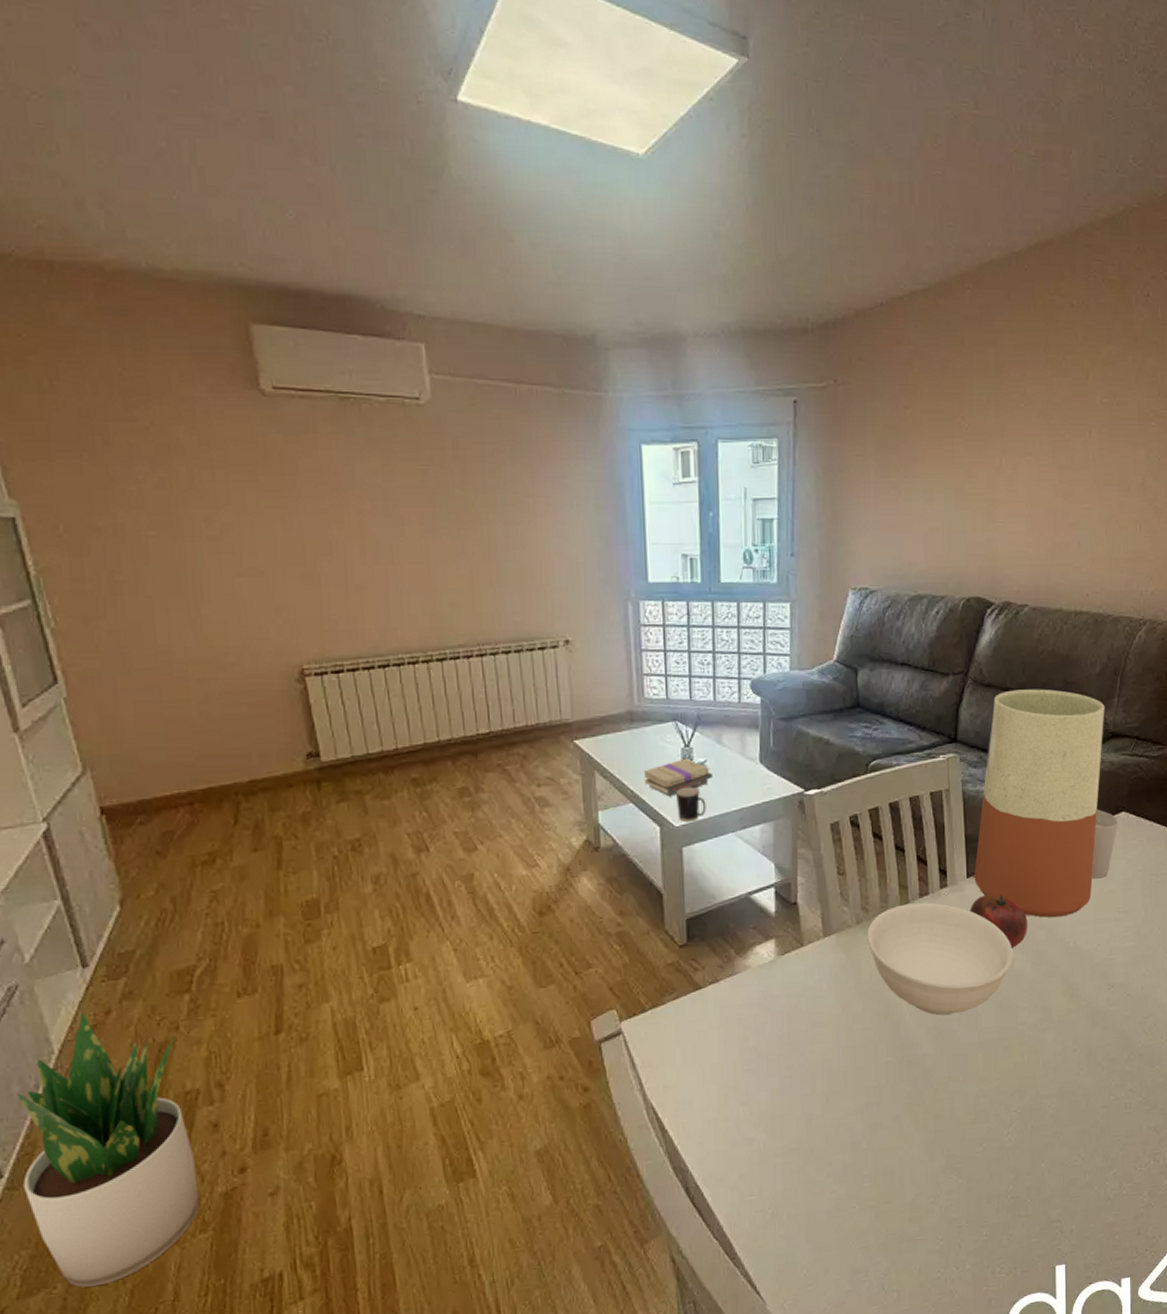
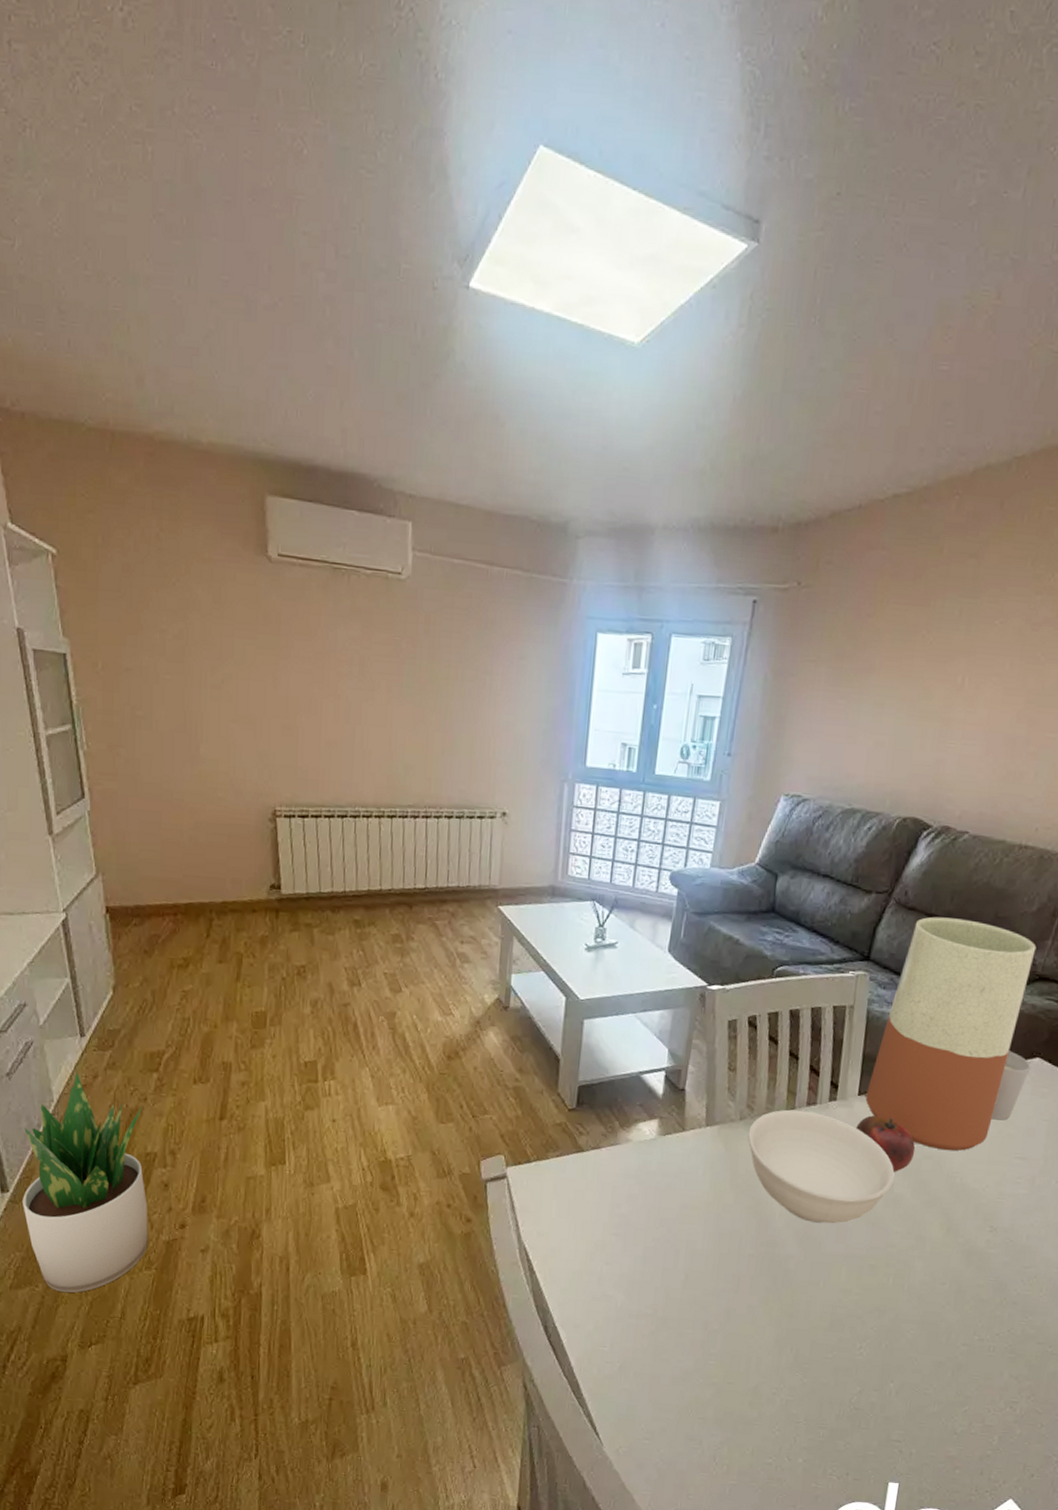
books: present [643,758,712,797] -> none [557,937,621,971]
mug: present [675,786,706,822] -> none [583,964,612,997]

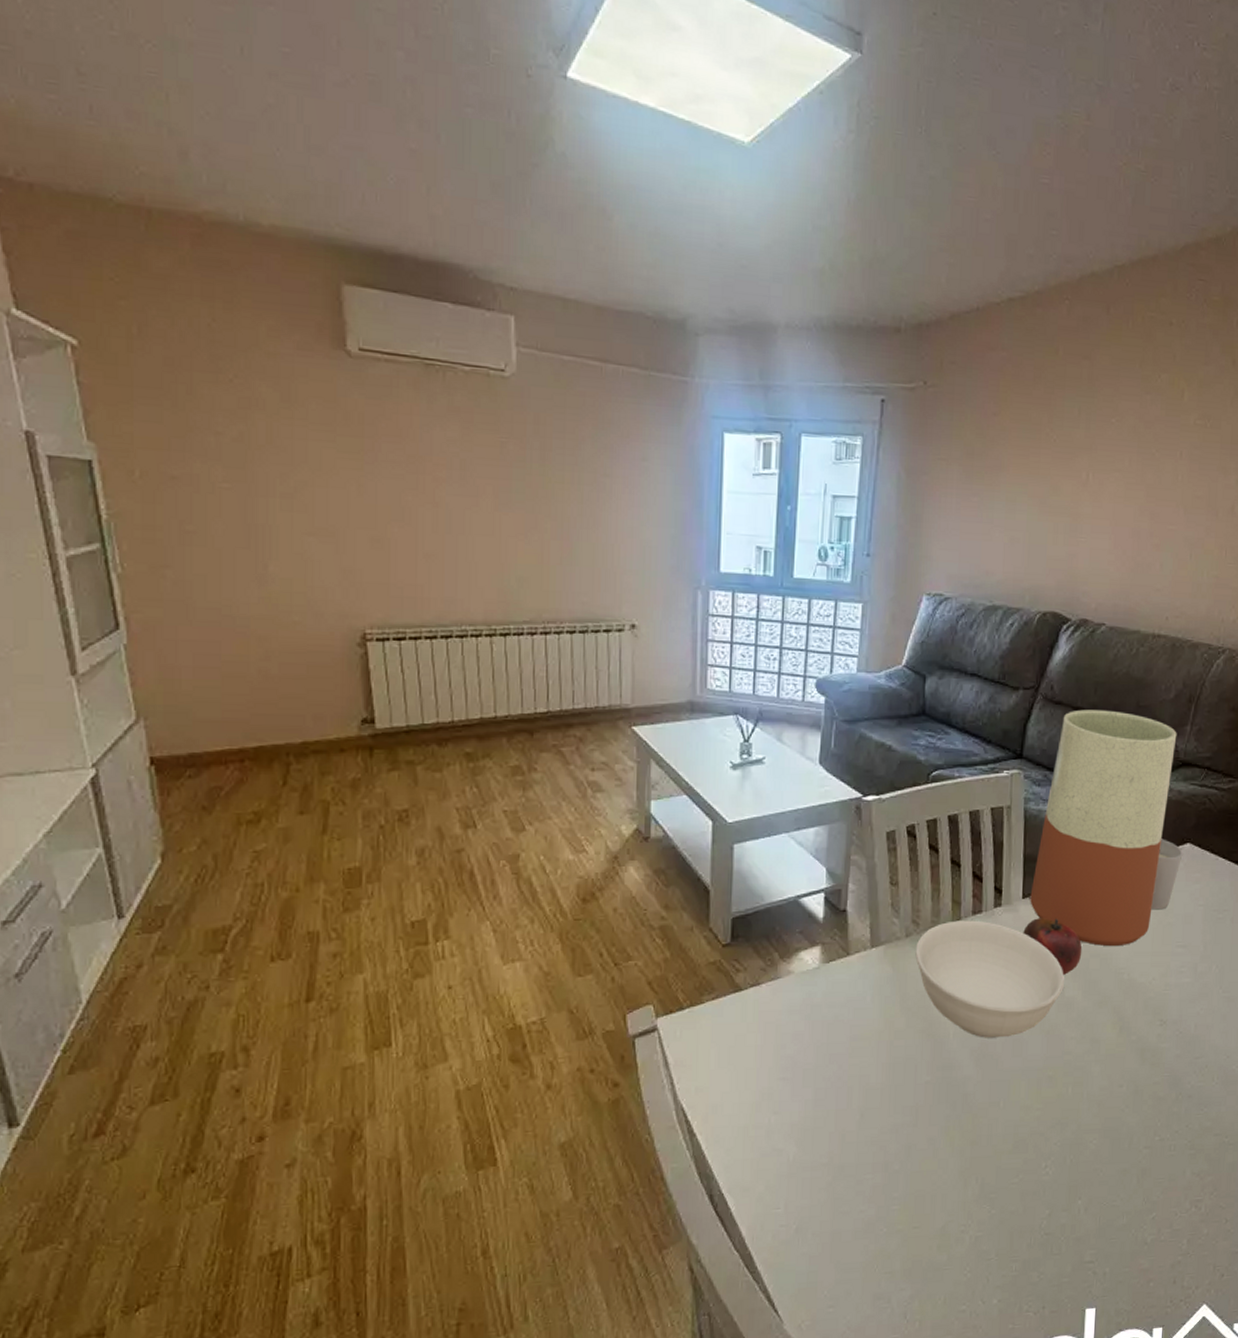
planter: present [23,1073,148,1293] -> none [39,965,215,1246]

